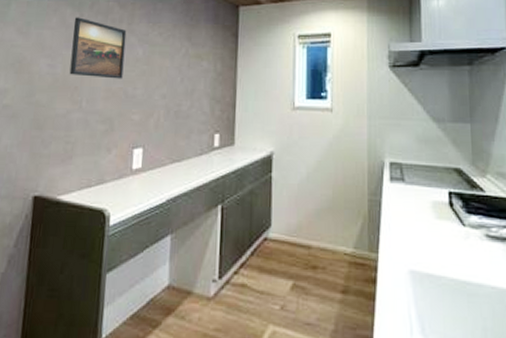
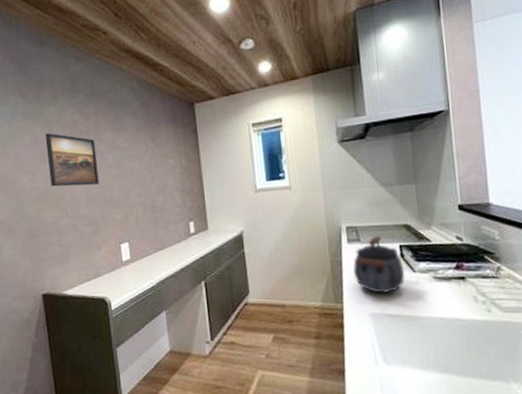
kettle: none [393,177,453,248] -> present [353,235,406,294]

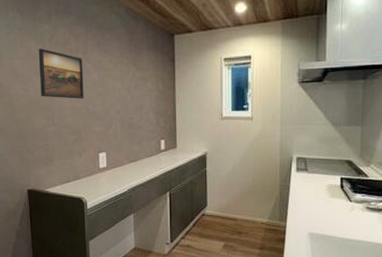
kettle: present [353,235,406,294] -> none [298,167,343,218]

